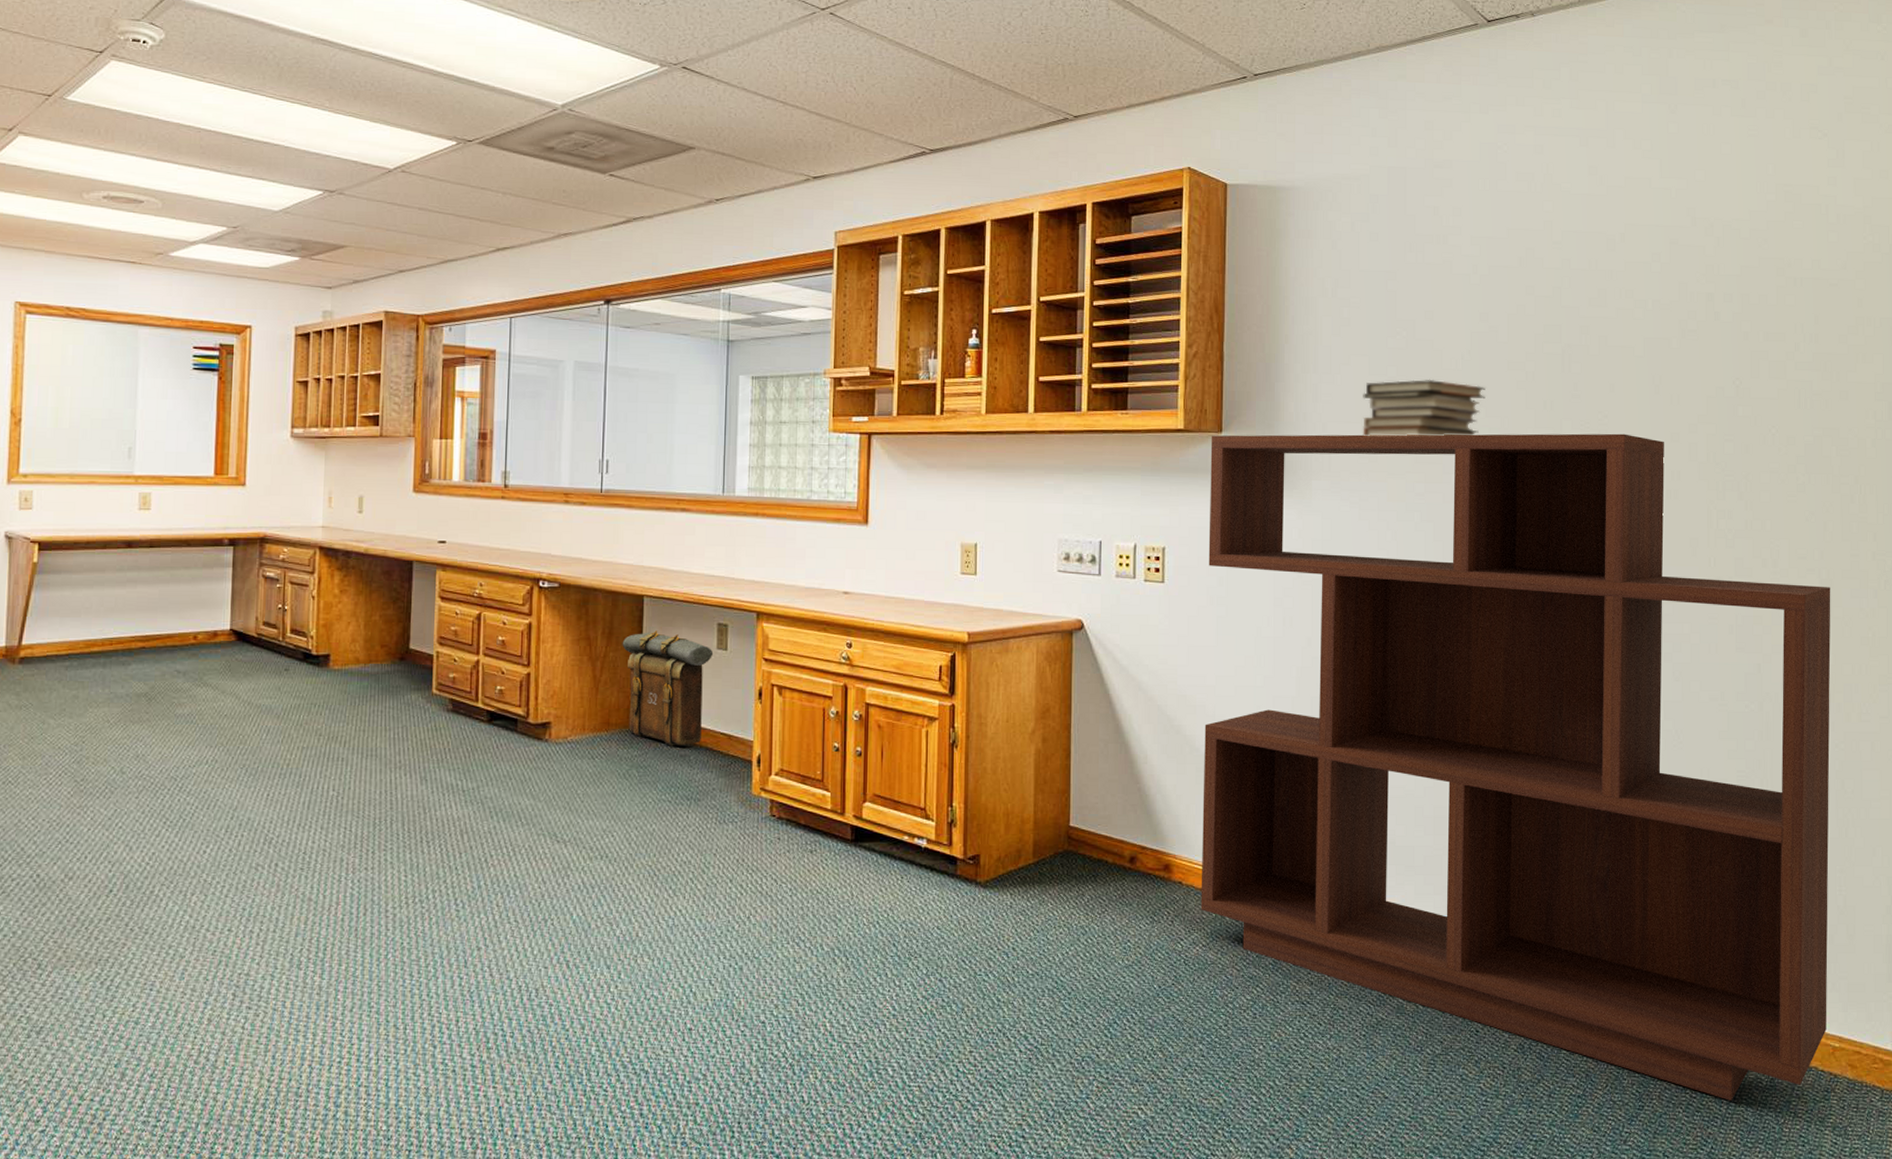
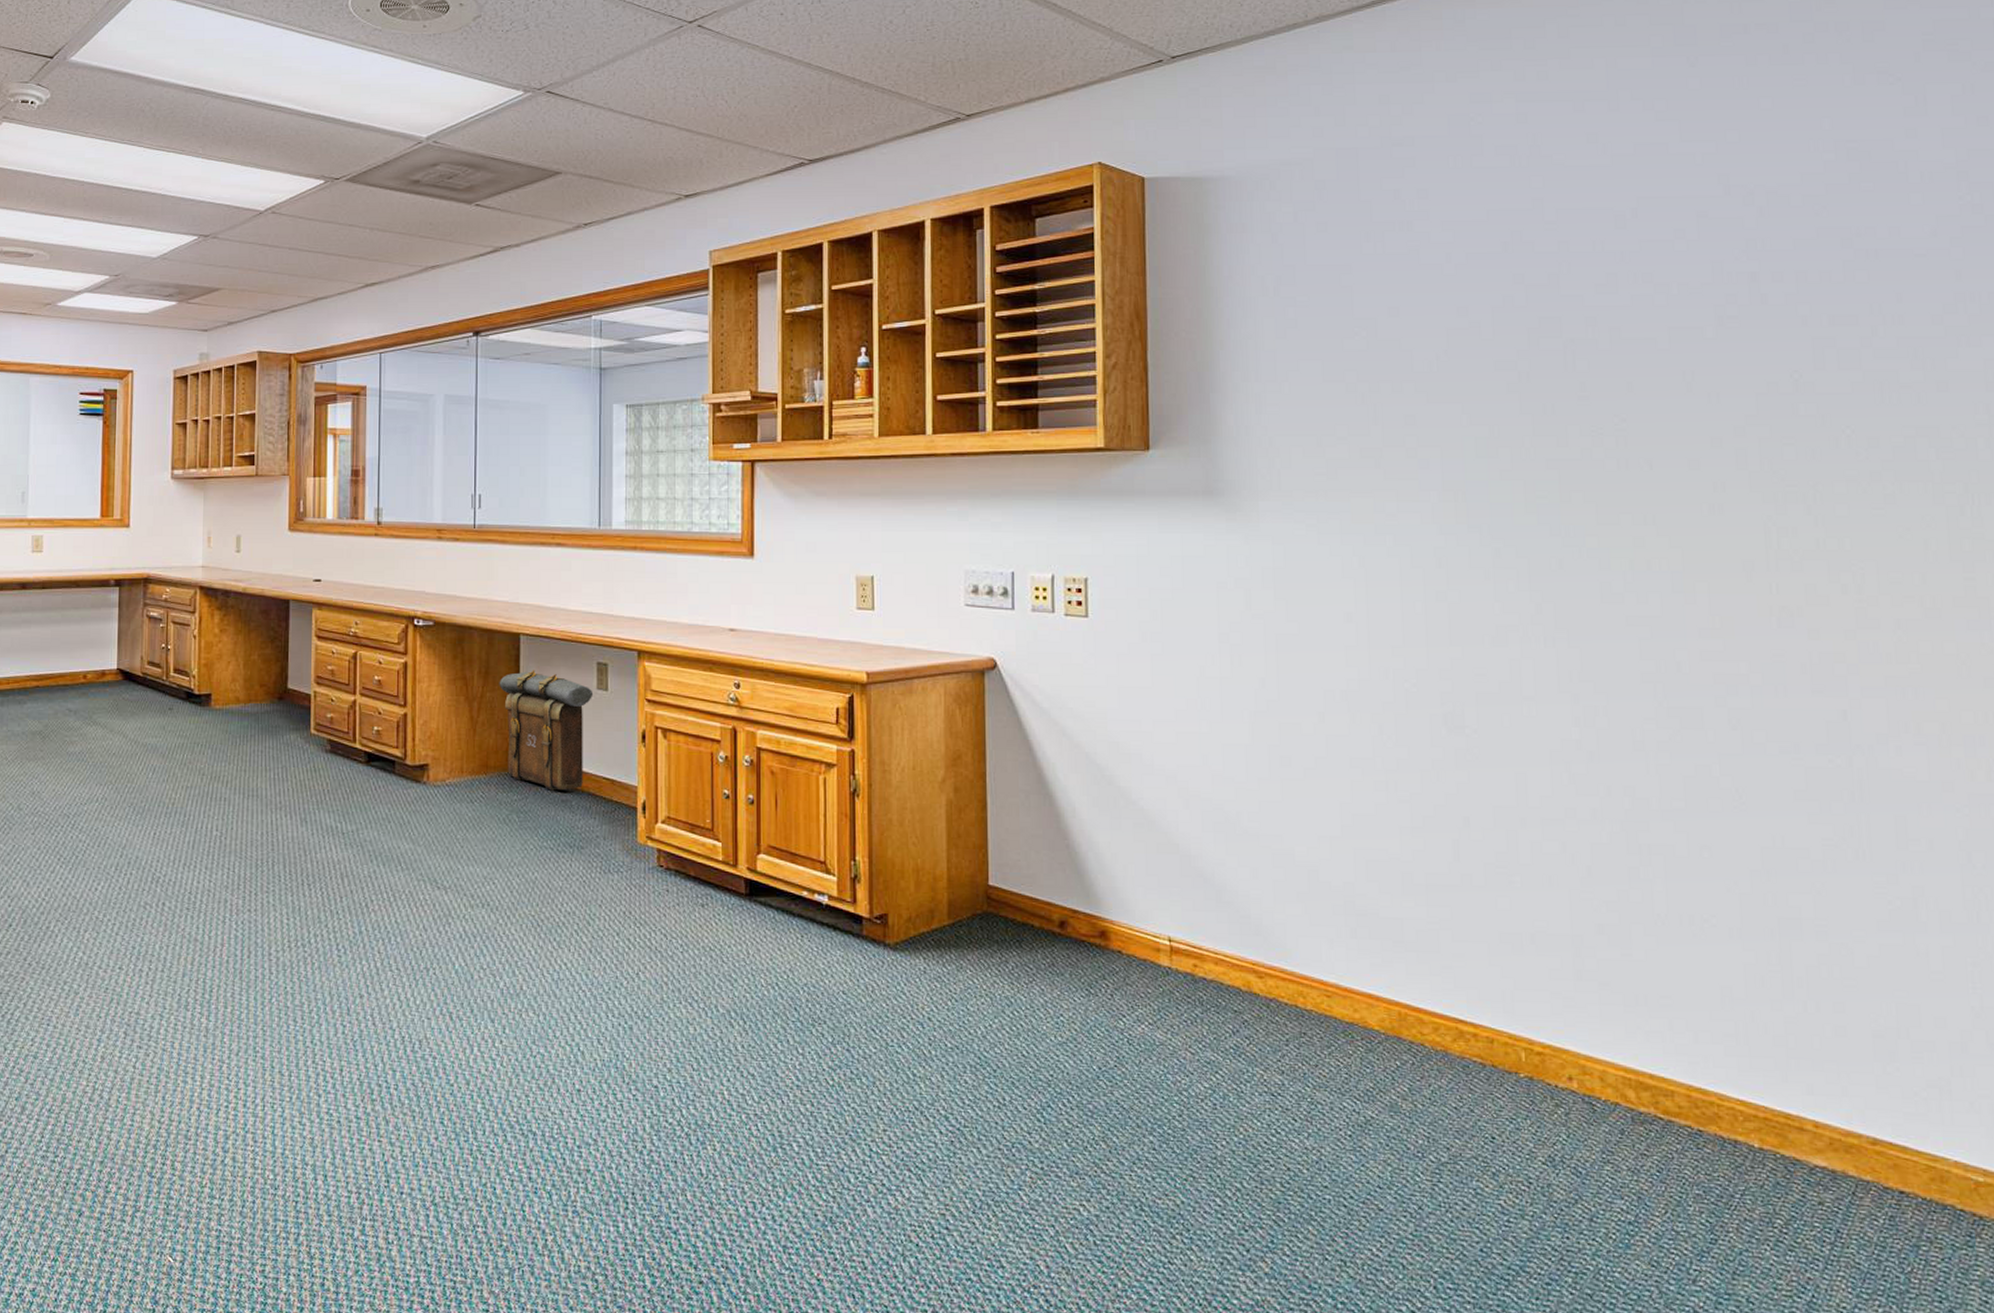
bookcase: present [1200,433,1831,1101] -> none [1136,440,1965,1240]
book stack: present [1363,379,1485,436] -> none [1316,383,1469,450]

